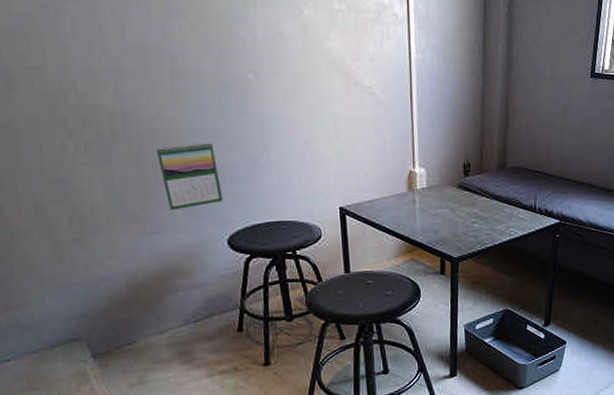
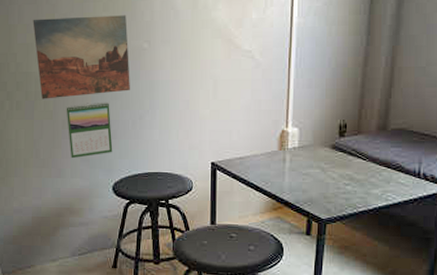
wall art: none [94,36,237,139] -> present [33,15,130,99]

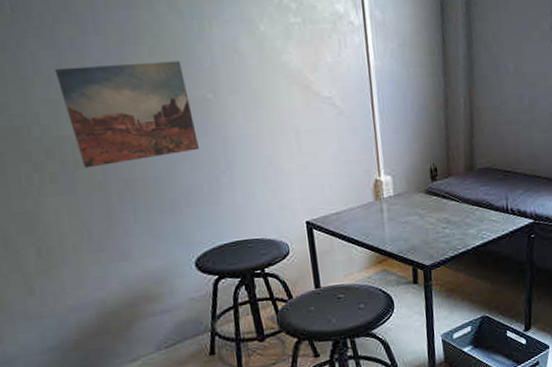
calendar: present [66,101,113,159] -> none [119,164,189,237]

